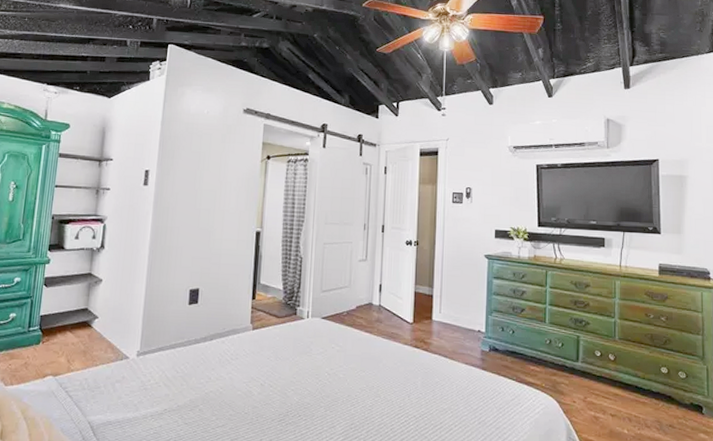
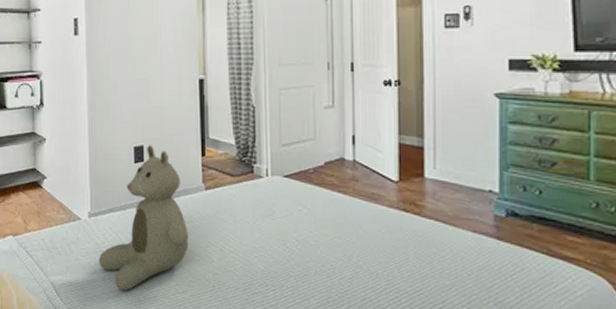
teddy bear: none [141,288,233,428] -> present [98,145,189,291]

